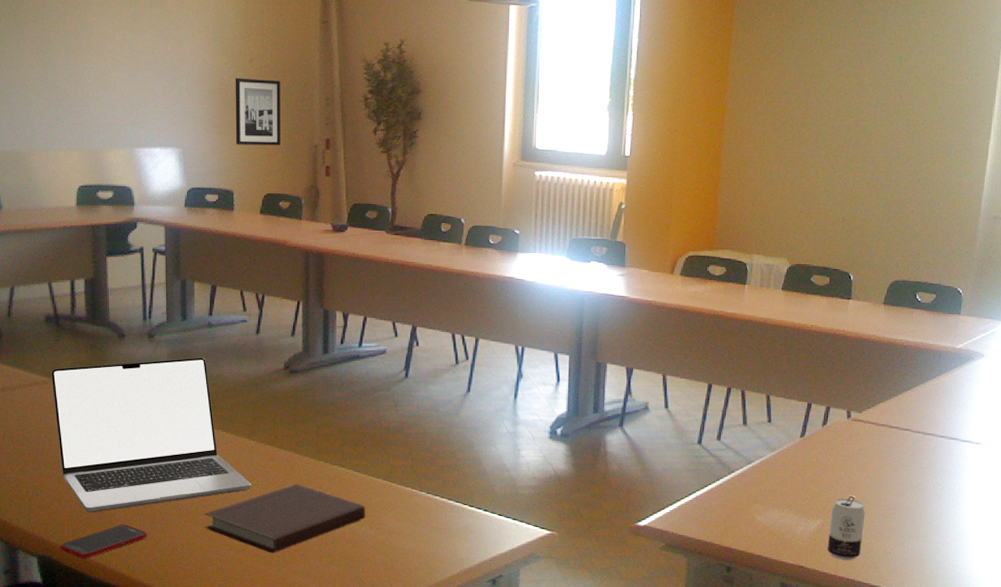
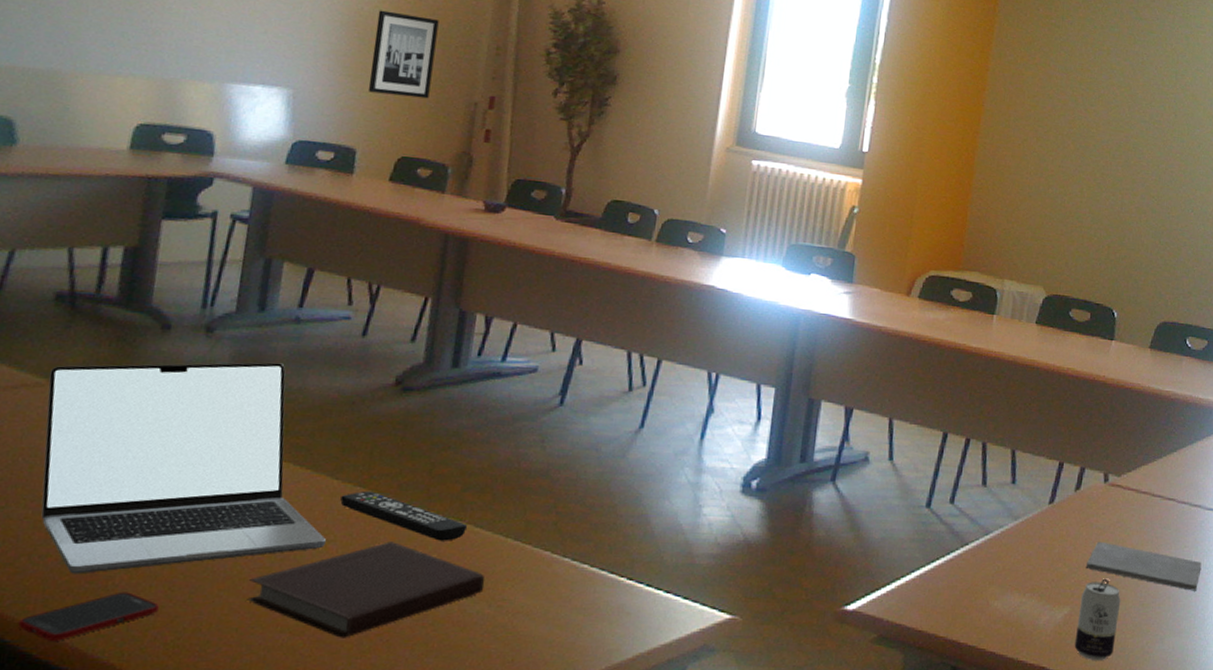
remote control: none [257,448,349,482] -> present [340,490,468,541]
notepad: none [834,466,935,504] -> present [1085,541,1202,591]

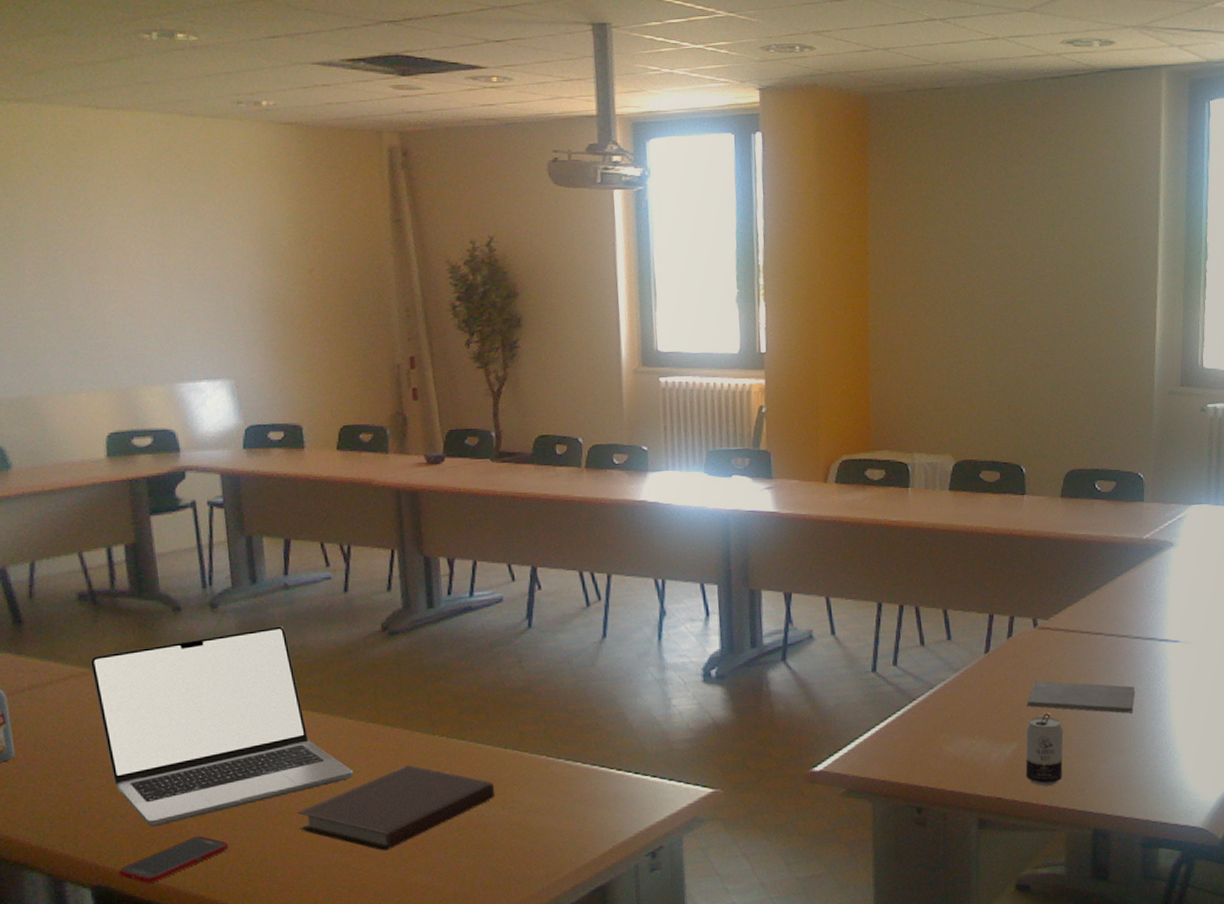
remote control: present [340,490,468,541] -> none [357,724,471,759]
wall art: present [367,10,439,99] -> none [293,291,355,371]

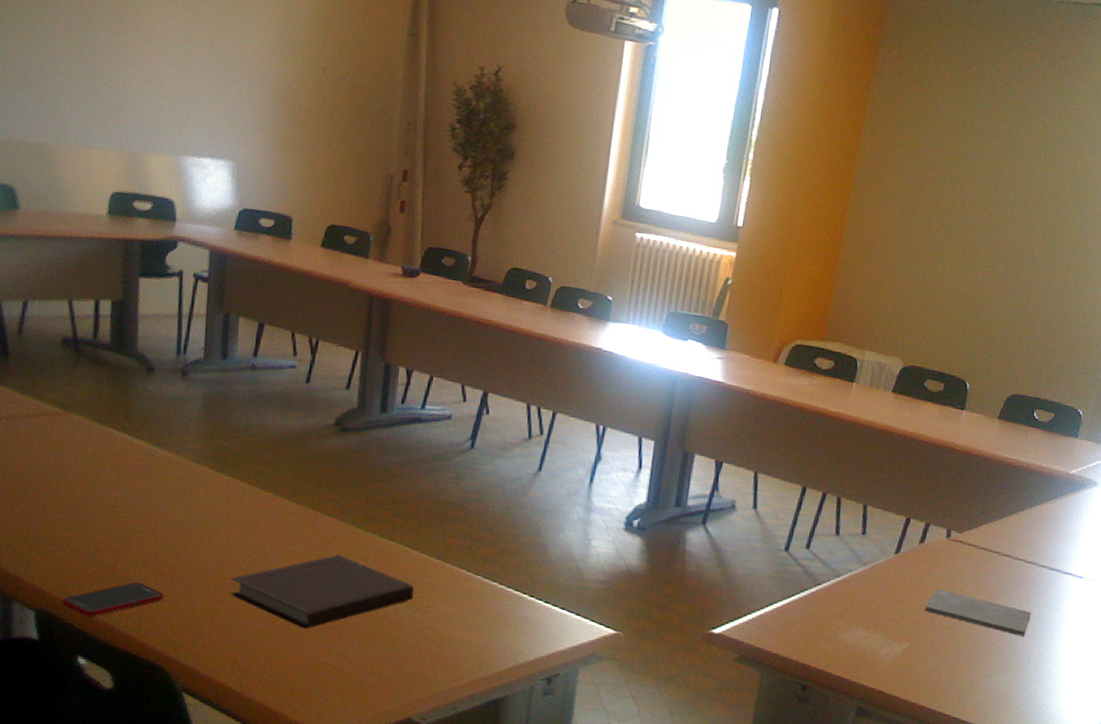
laptop: present [90,626,353,827] -> none [64,398,287,567]
beverage can: present [1025,713,1064,786] -> none [910,620,955,689]

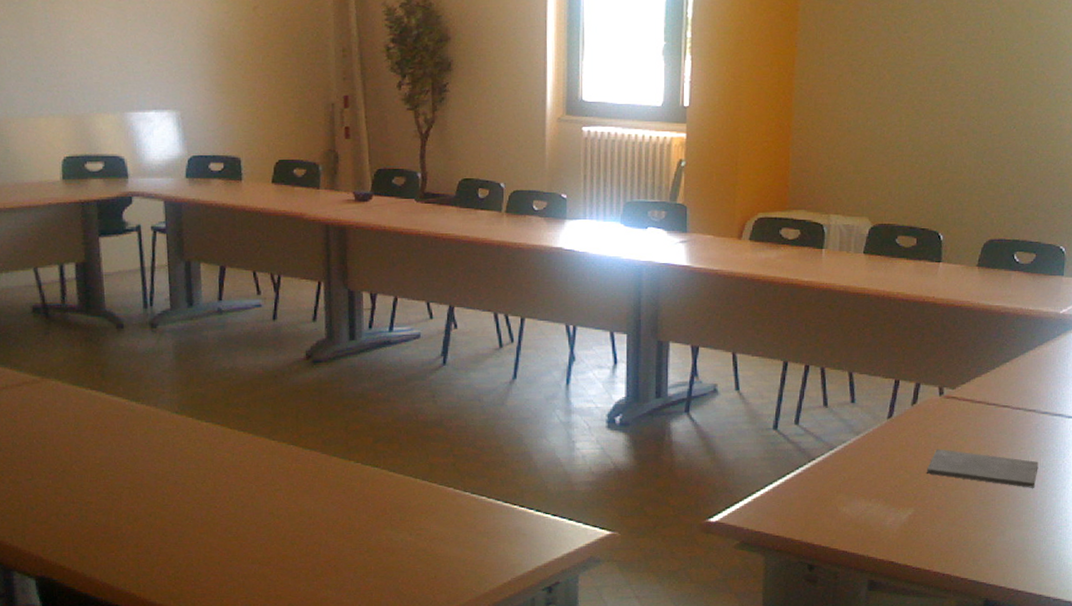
cell phone: present [62,582,164,617] -> none [60,538,158,578]
notebook: present [230,554,414,629] -> none [221,487,404,566]

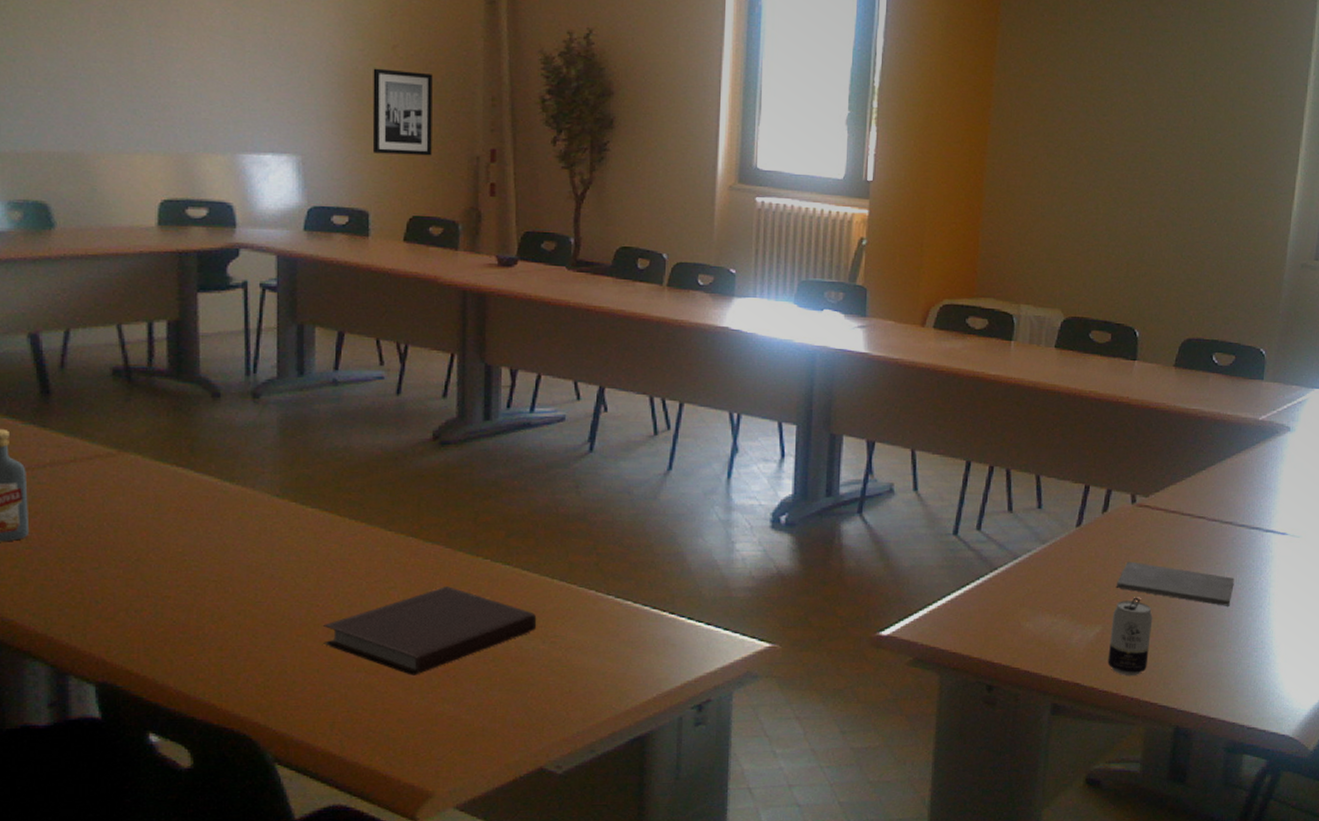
notebook: none [221,487,404,566] -> present [323,586,537,675]
wall art: none [237,28,293,105] -> present [372,68,433,156]
beverage can: none [920,481,962,553] -> present [1107,597,1153,675]

